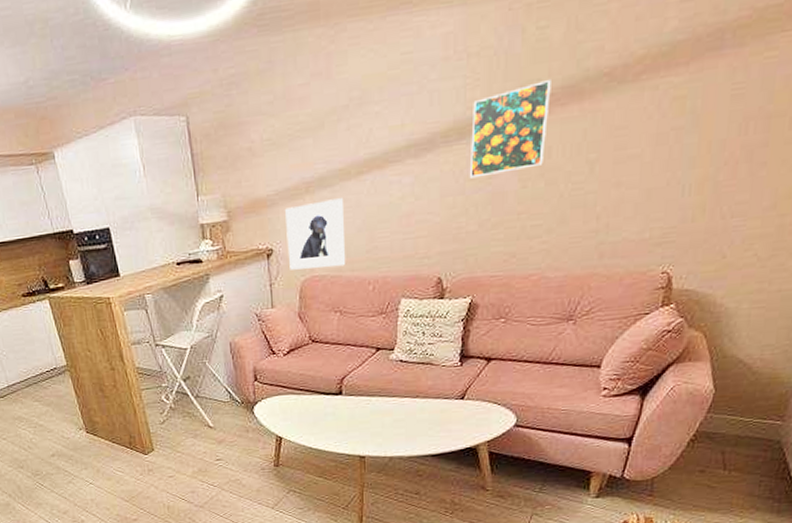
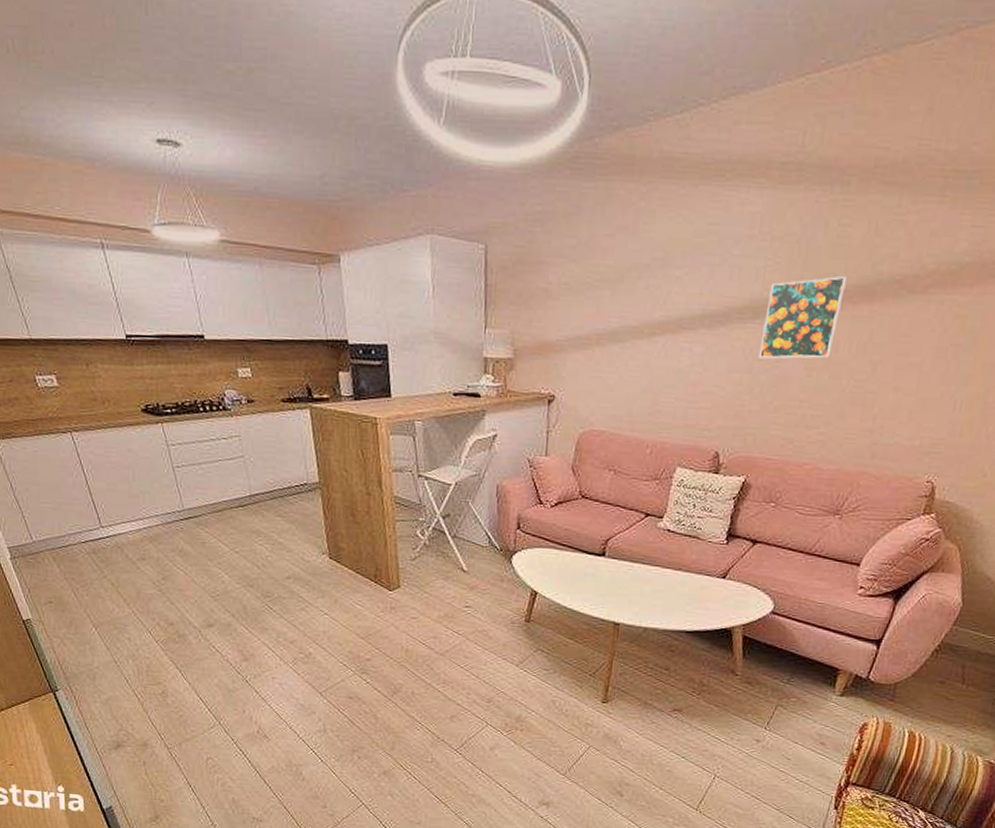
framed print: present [285,198,346,270] -> none [569,355,633,425]

